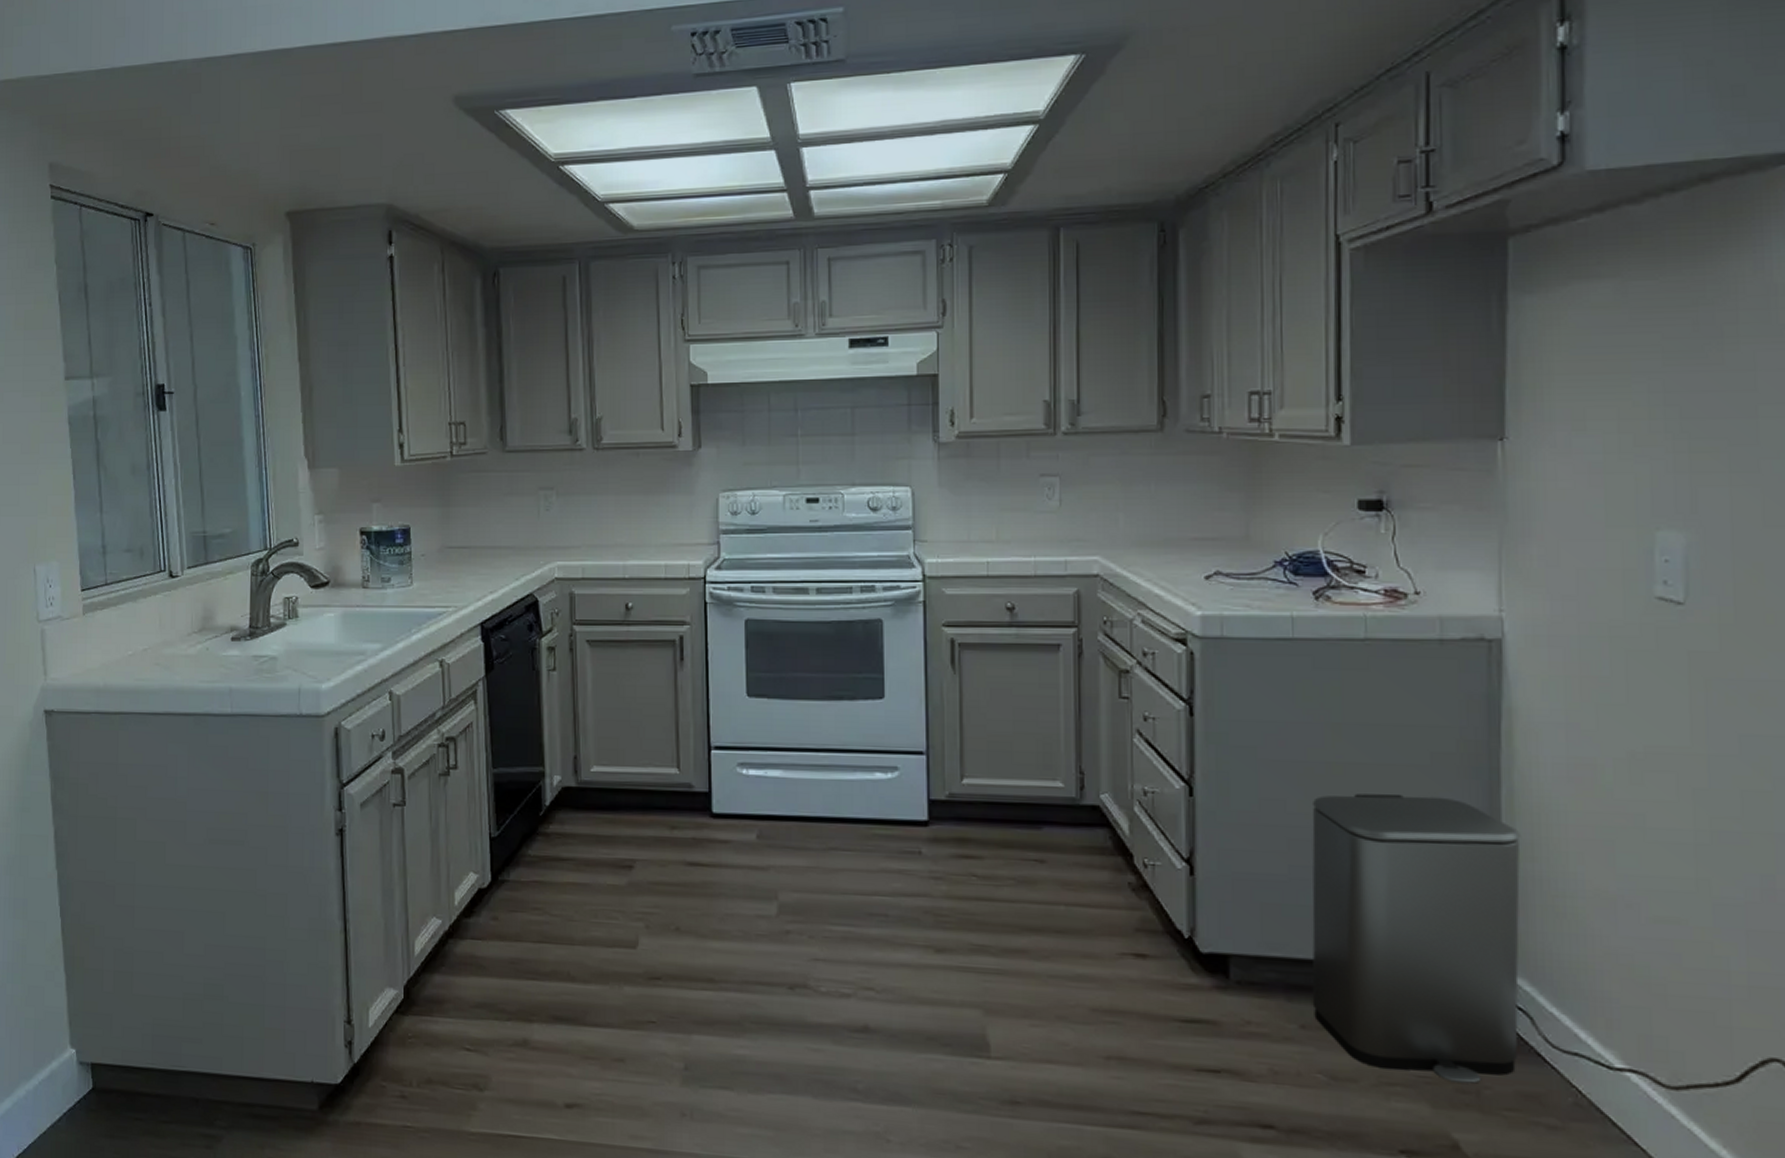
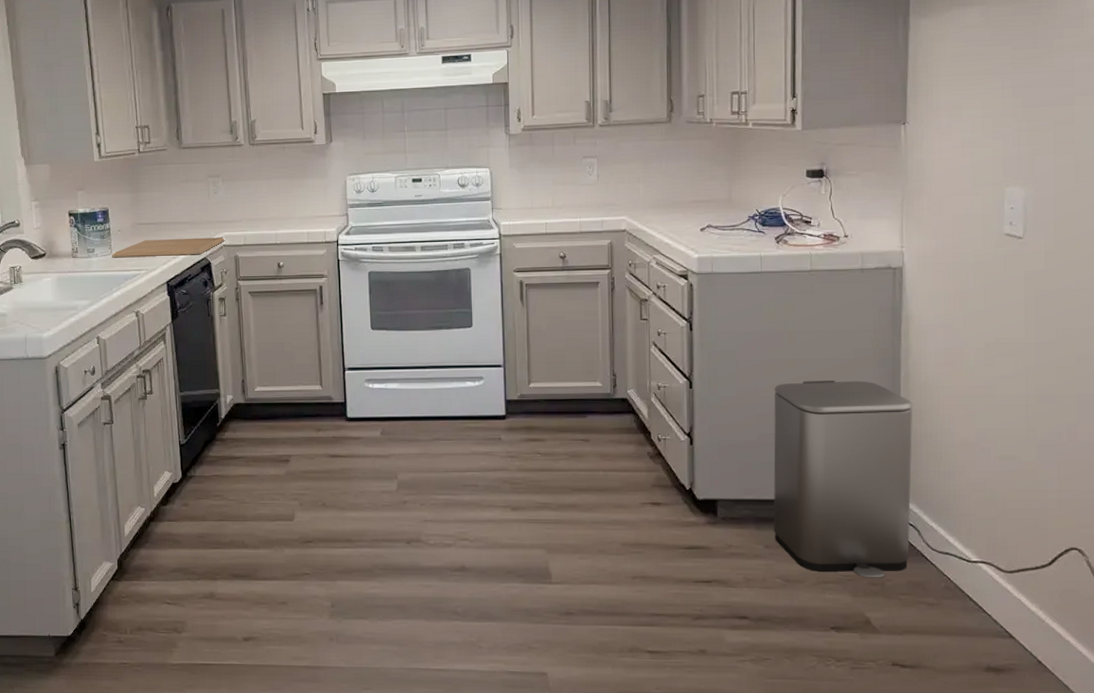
chopping board: none [411,567,559,590] -> present [111,237,226,258]

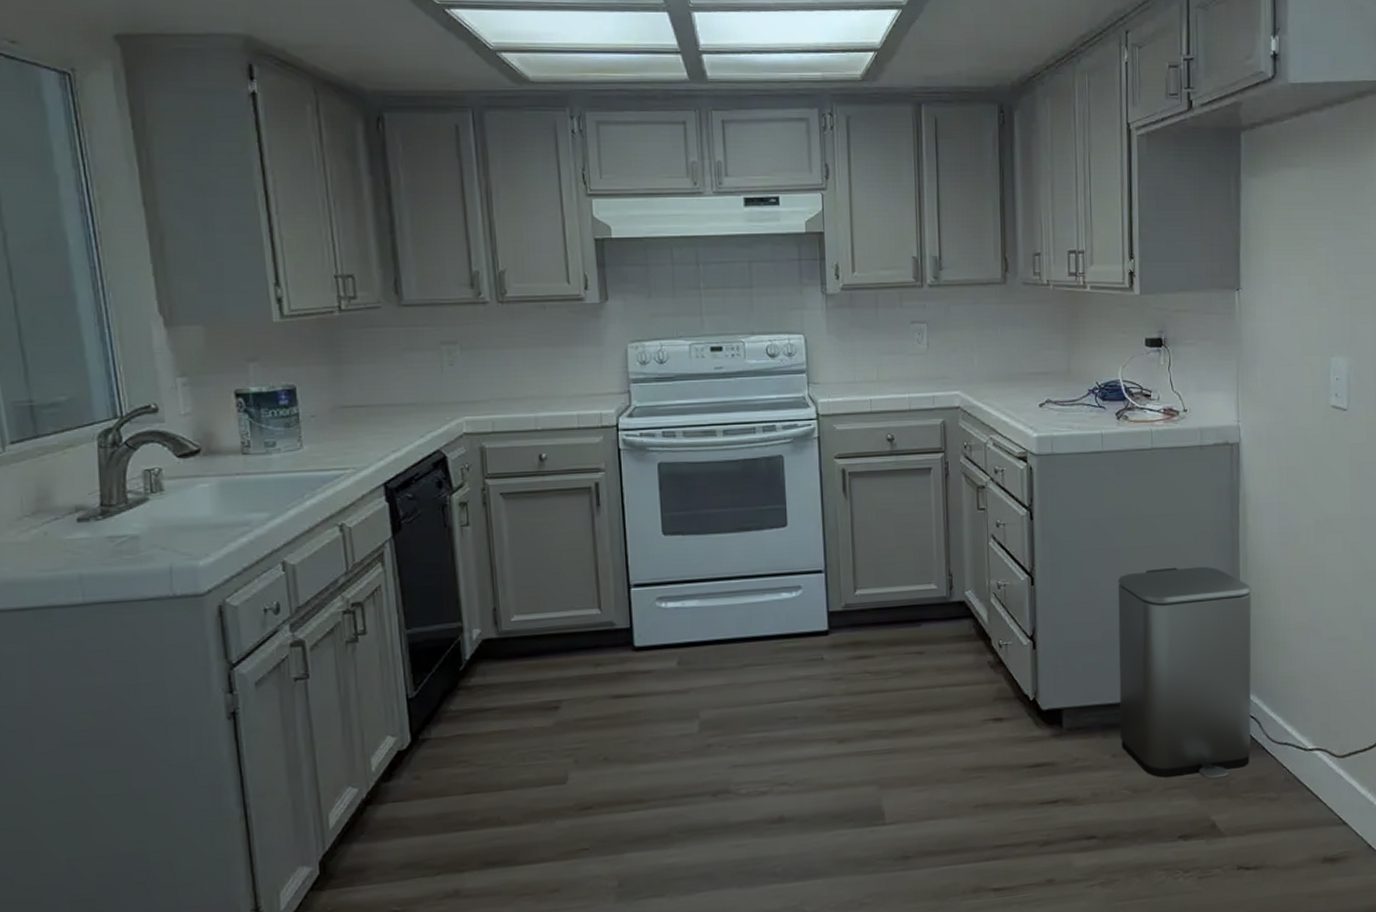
chopping board: present [111,237,226,258] -> none [301,423,467,454]

